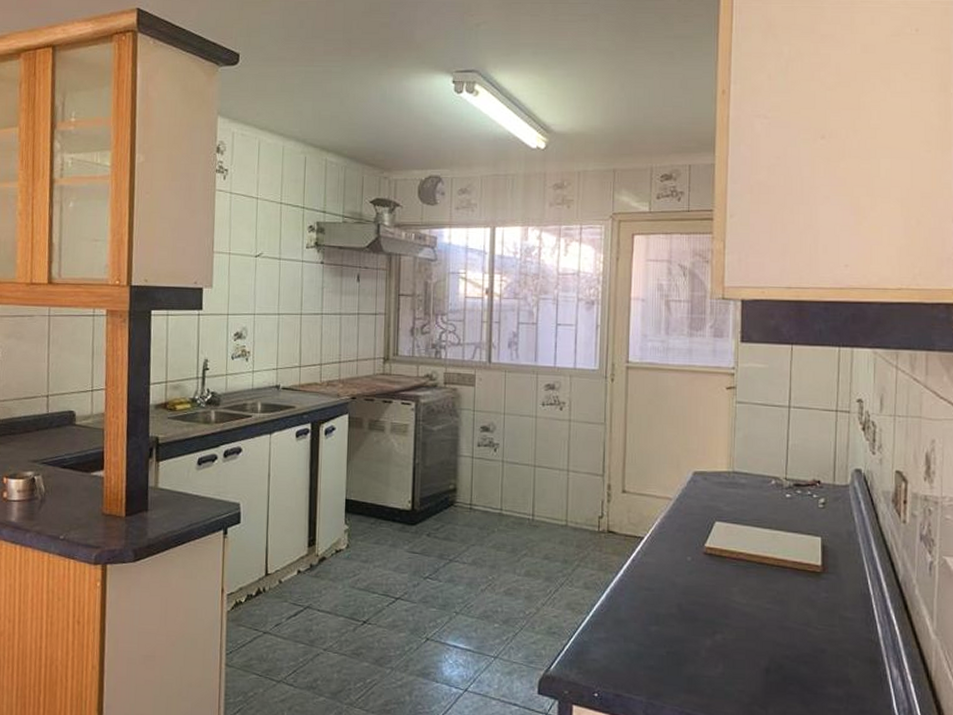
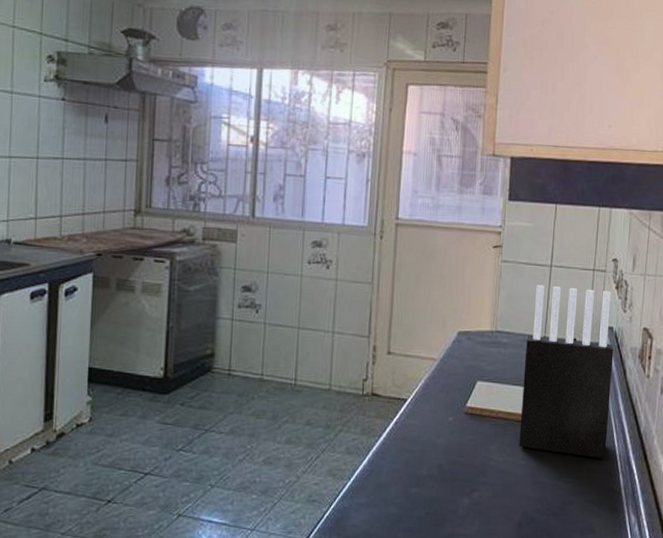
knife block: none [763,425,863,607] -> present [519,284,614,459]

